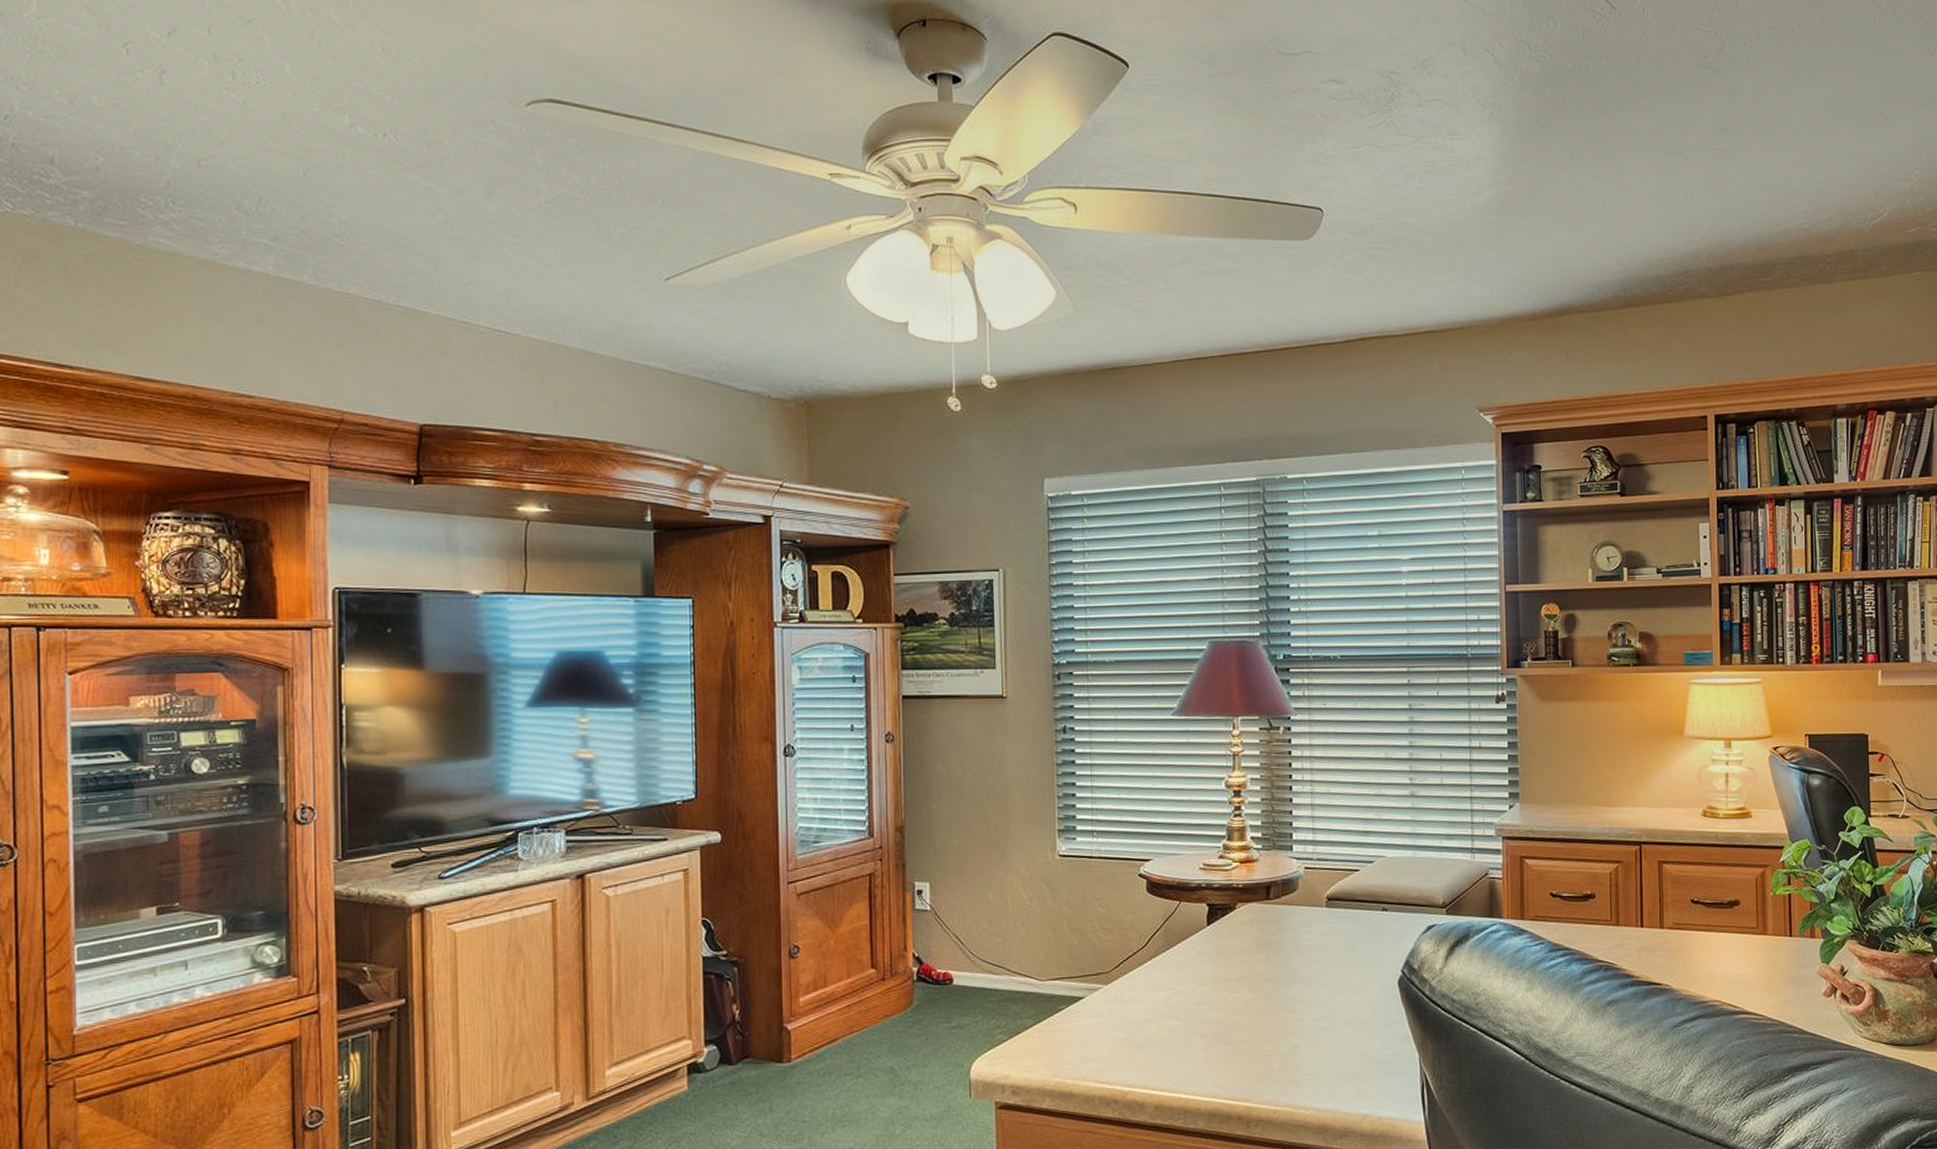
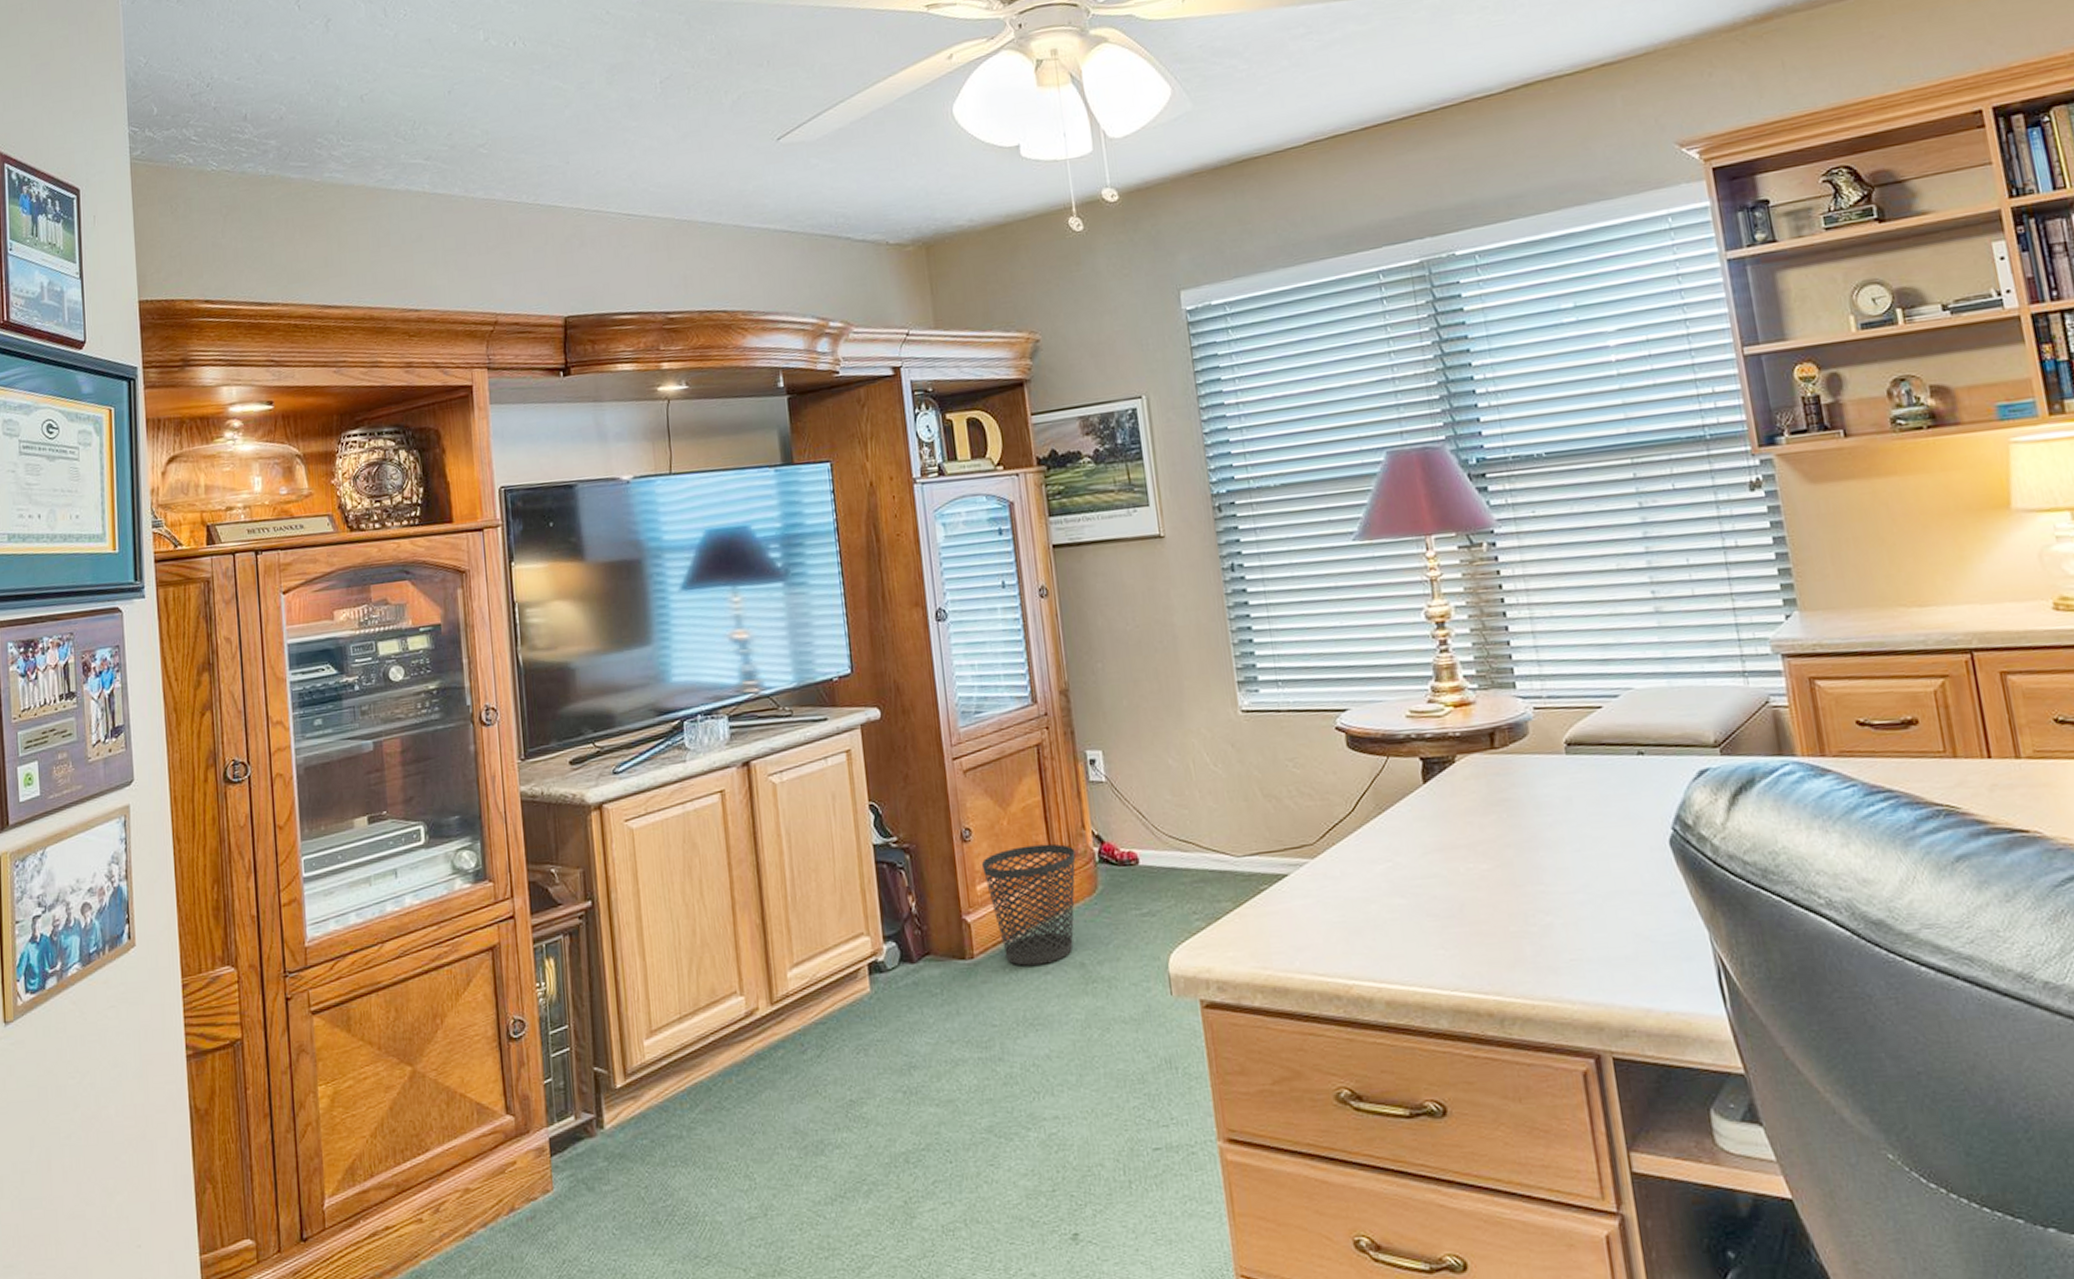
wastebasket: none [806,962,896,1070] -> present [981,843,1076,966]

